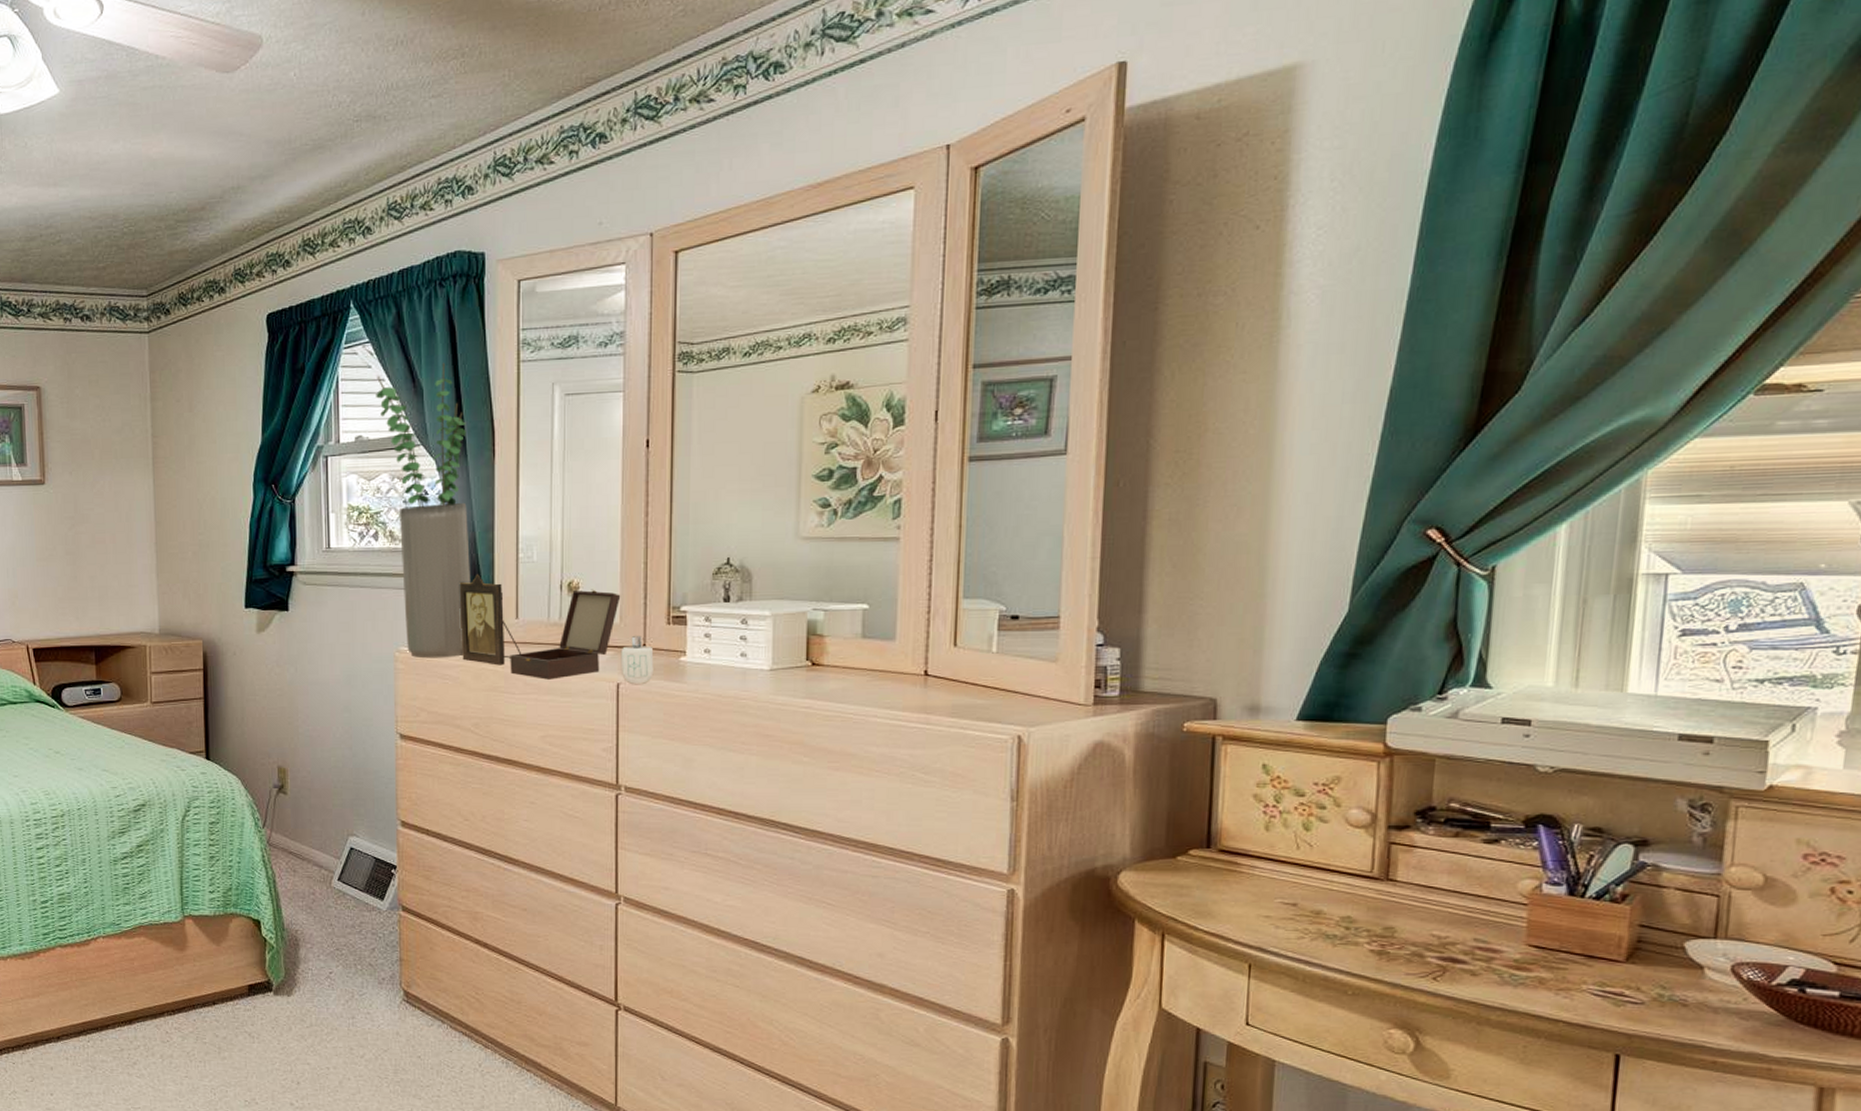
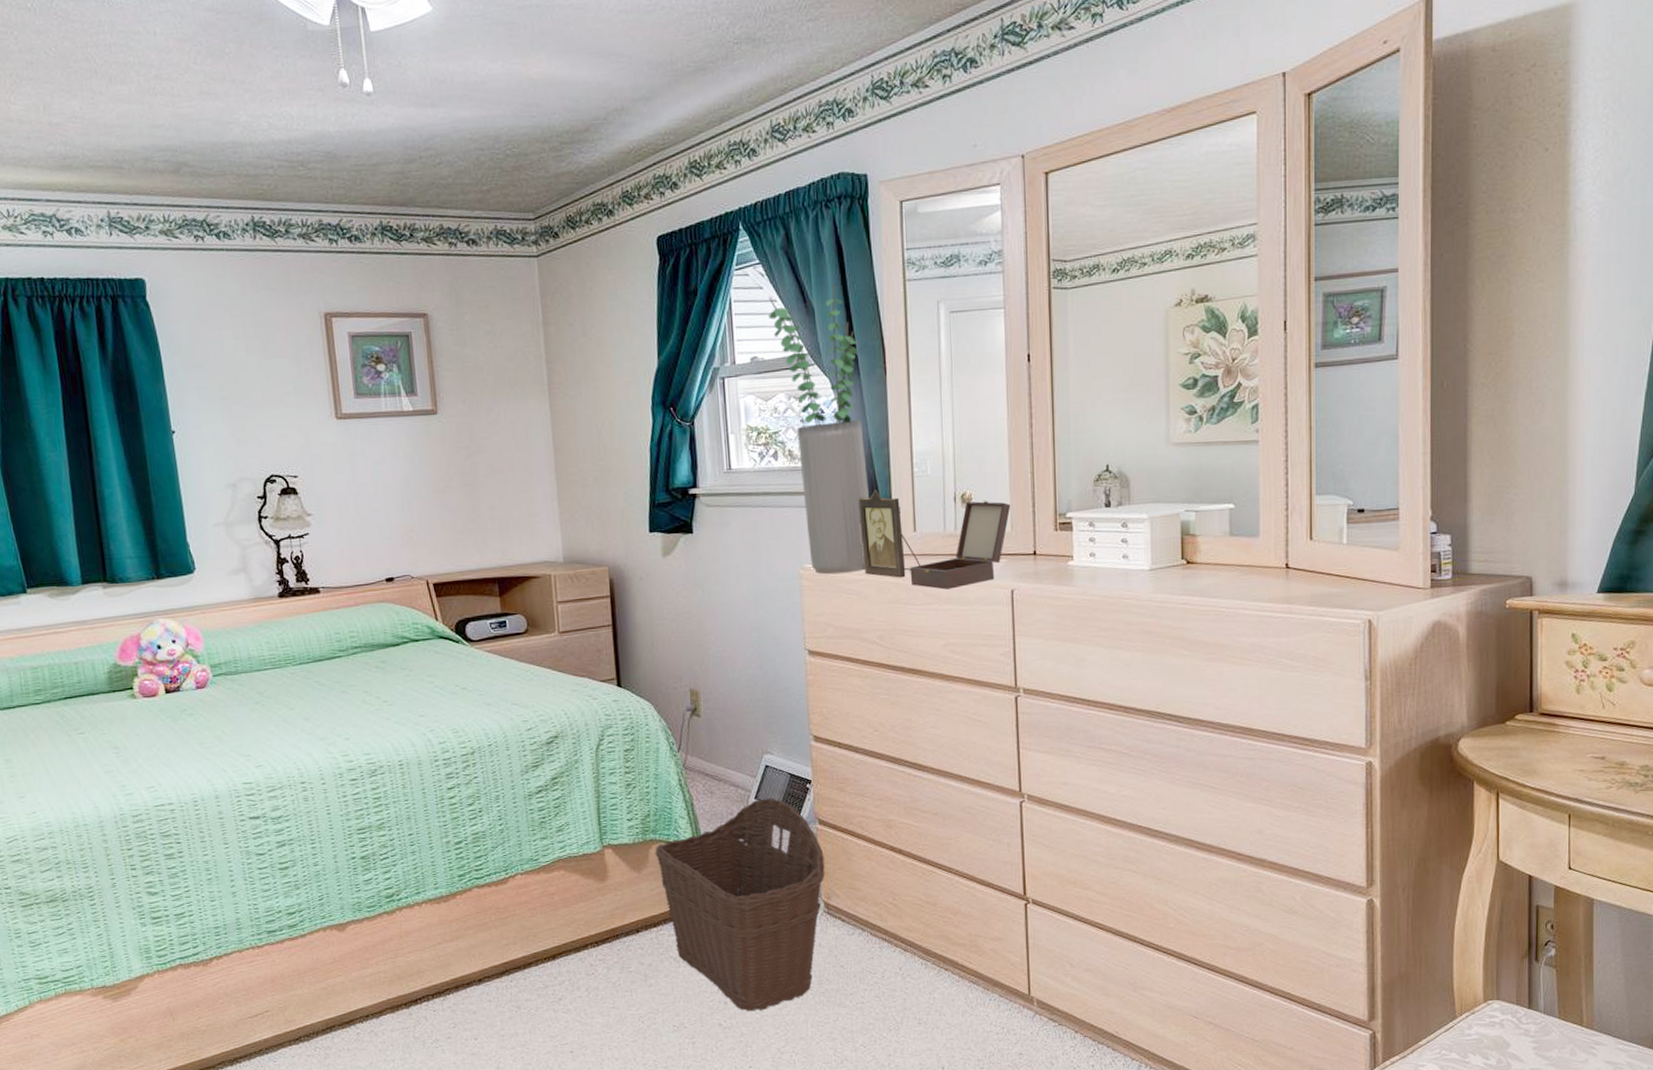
wicker basket: none [235,881,406,1094] -> present [655,798,825,1011]
perfume: present [620,635,655,685] -> none [1013,542,1046,591]

